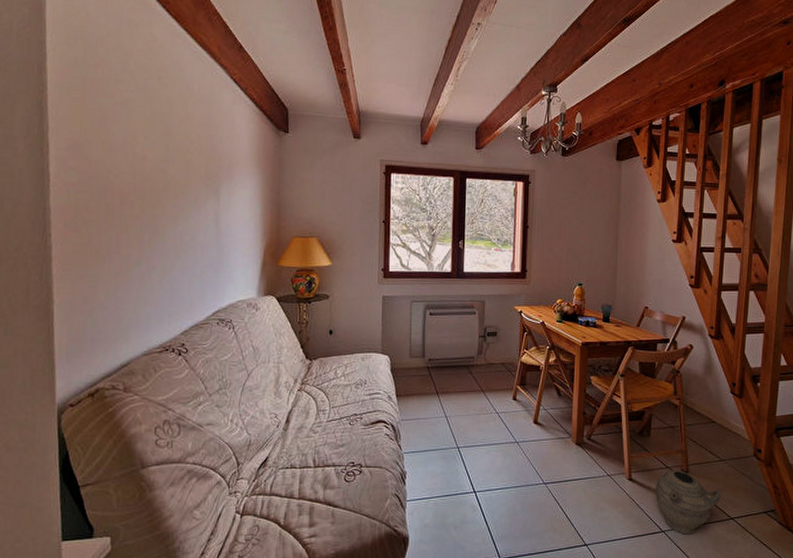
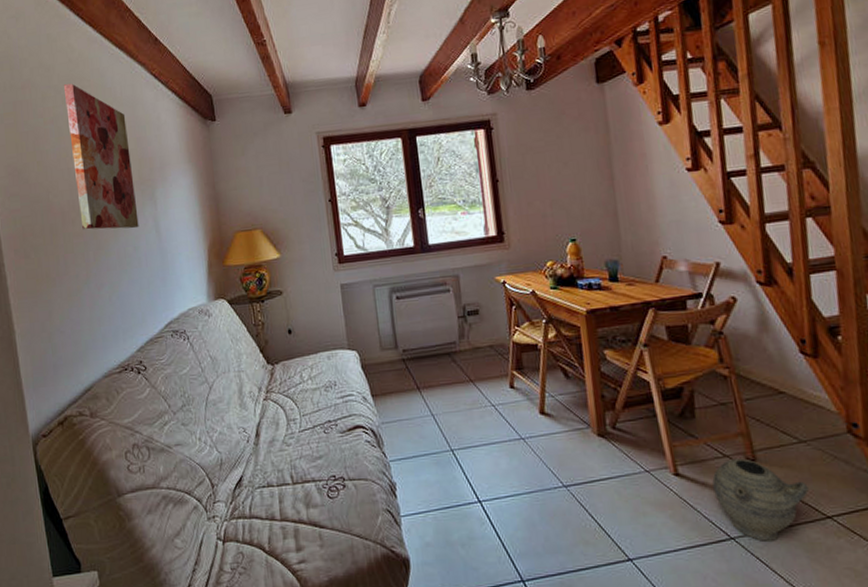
wall art: none [139,71,200,220] -> present [63,83,139,230]

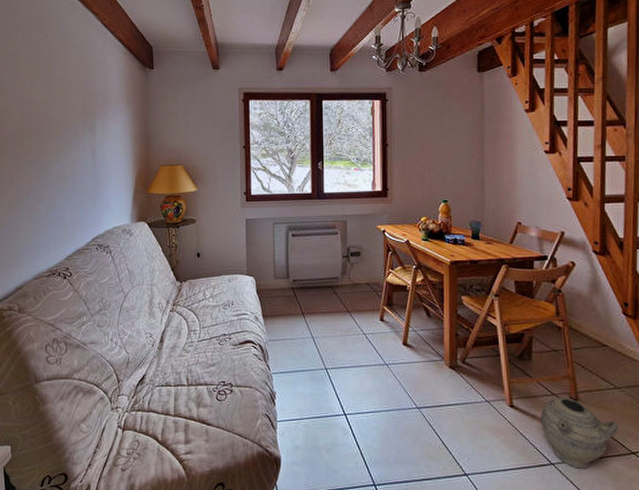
wall art: present [63,83,139,230] -> none [25,24,78,154]

